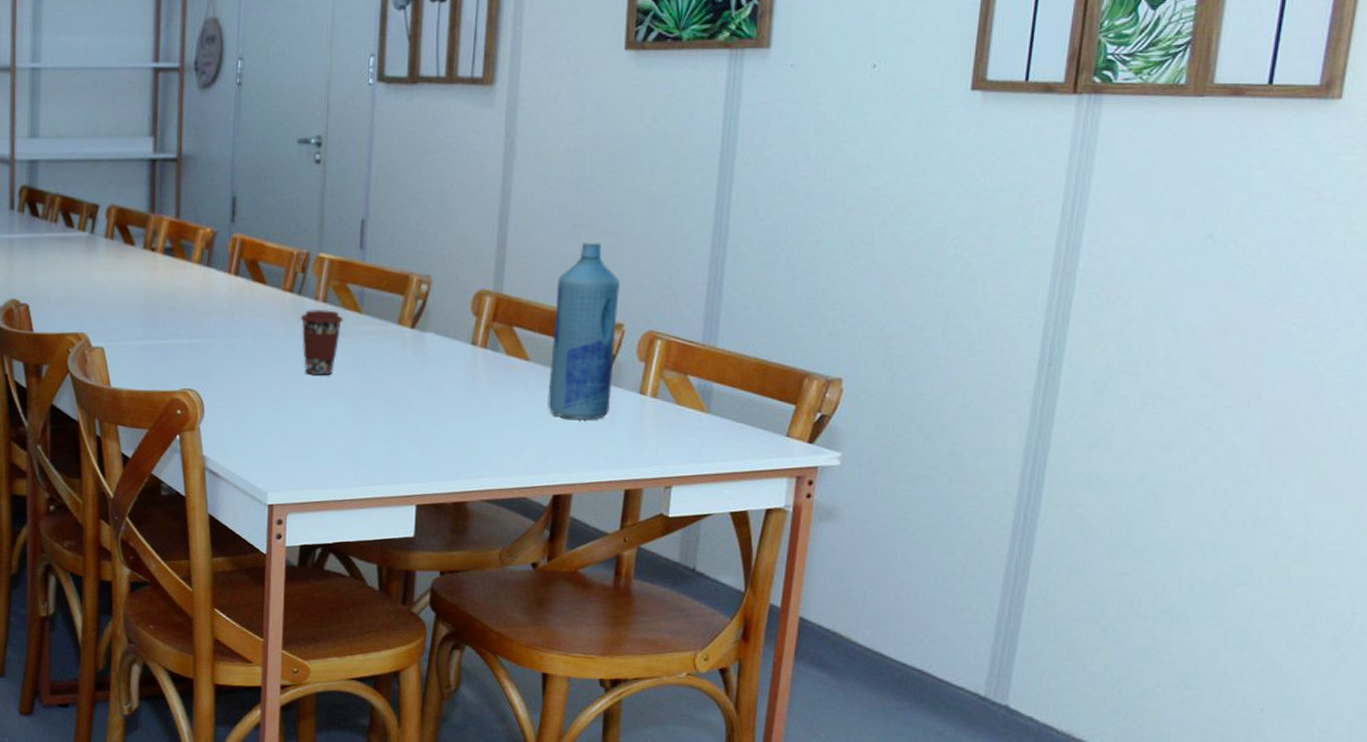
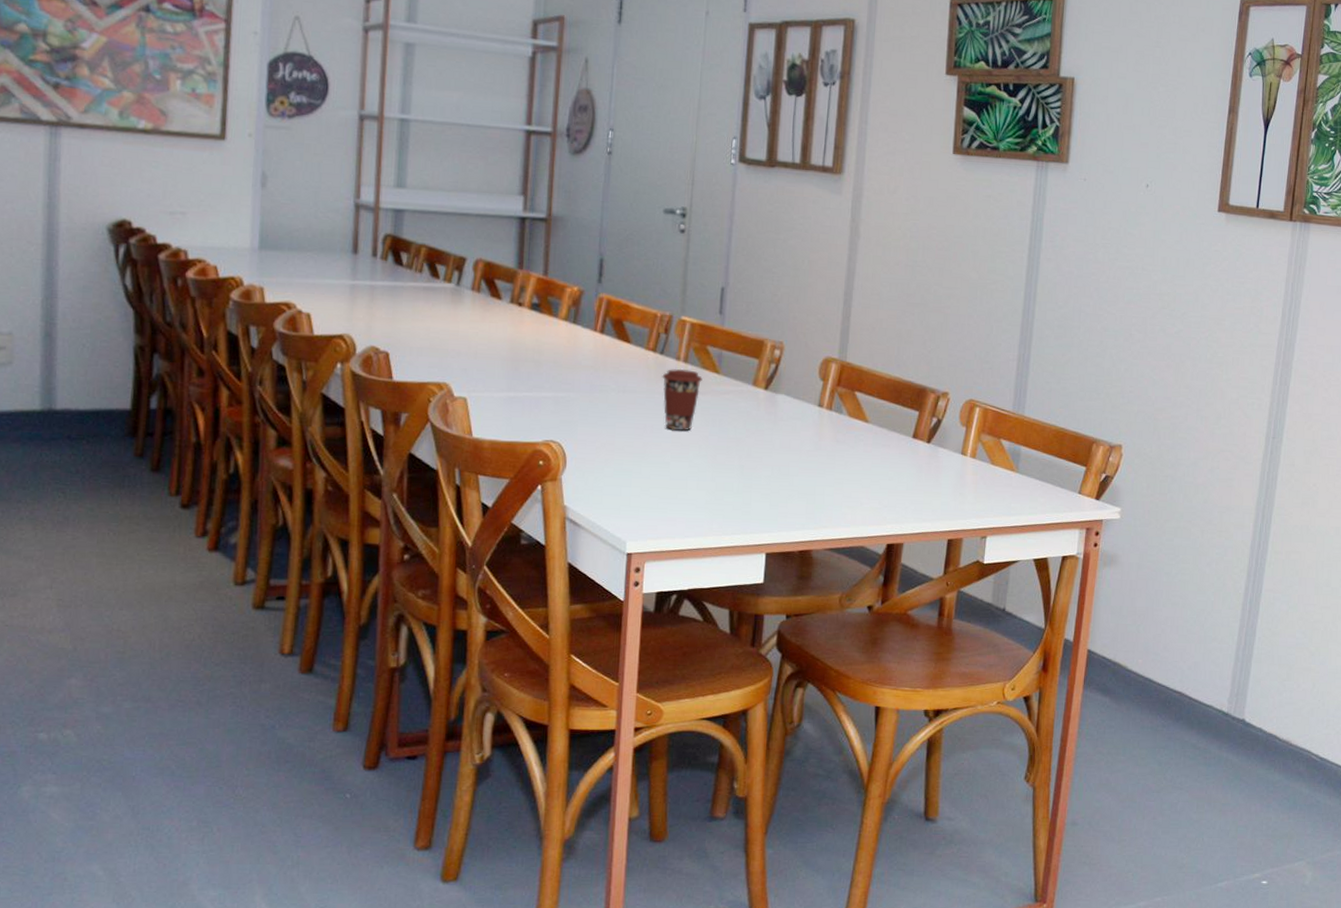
bottle: present [548,243,620,420] -> none [884,319,946,477]

